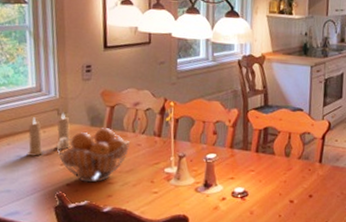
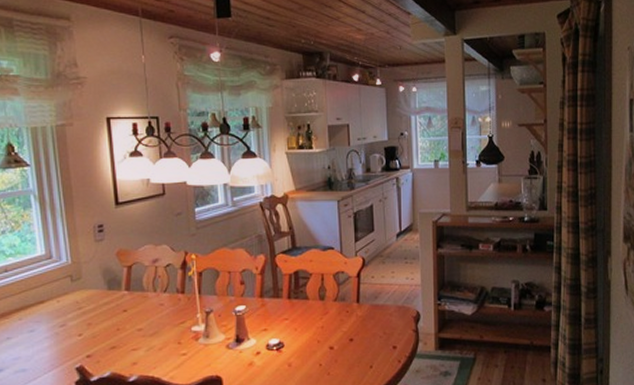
candle: present [26,112,71,156] -> none [40,278,88,329]
fruit basket: present [56,128,130,183] -> none [72,290,151,352]

